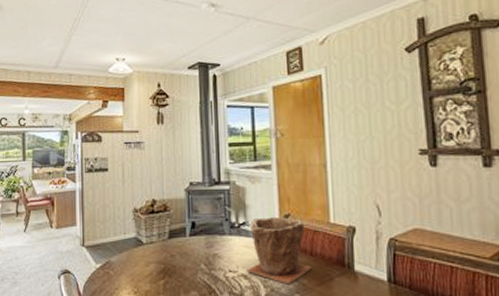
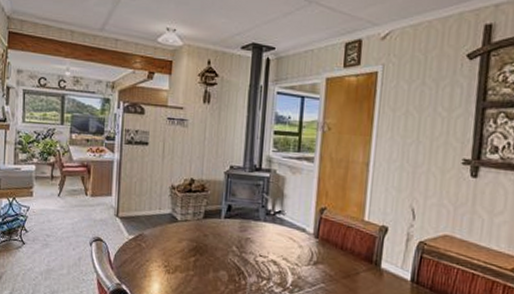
plant pot: present [247,217,312,285] -> none [277,207,340,275]

